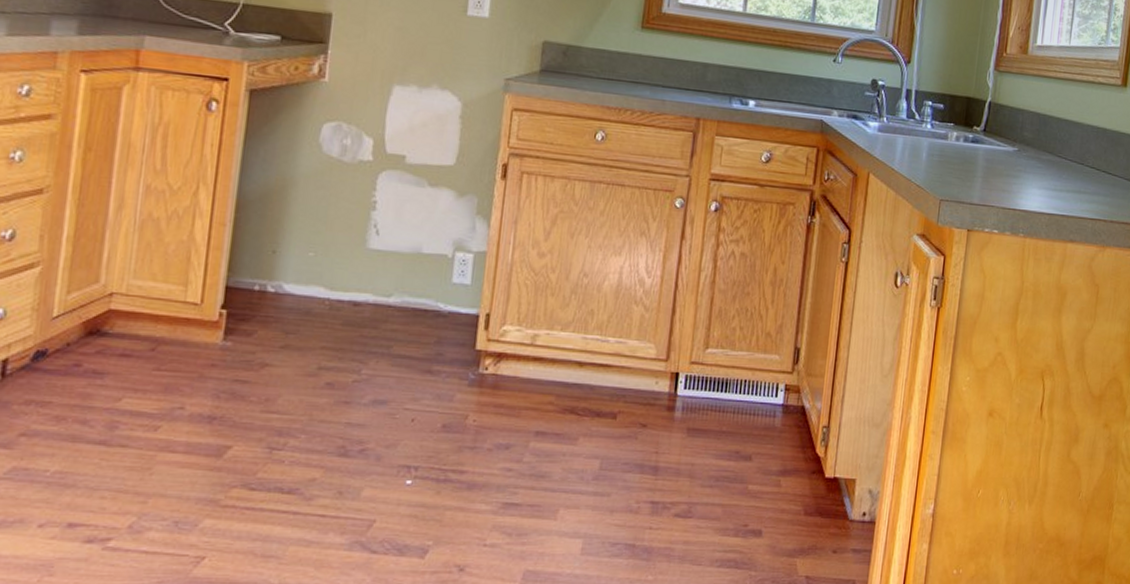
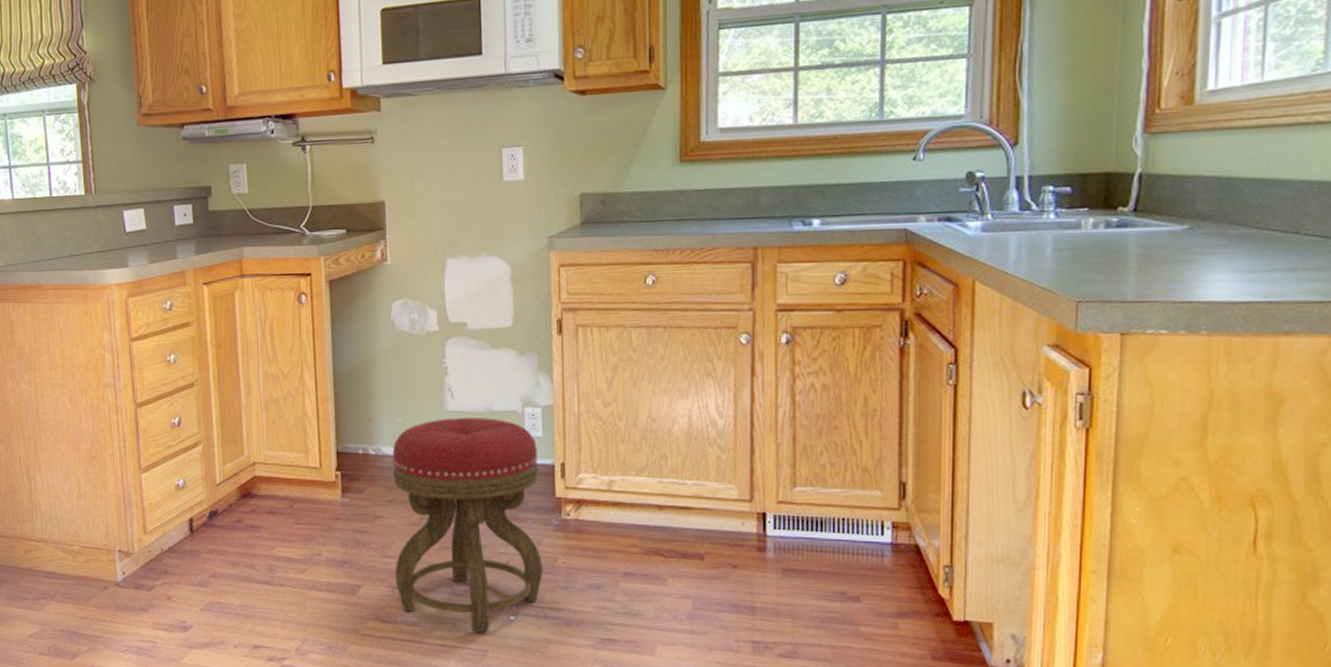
stool: none [275,257,464,499] -> present [392,418,542,632]

